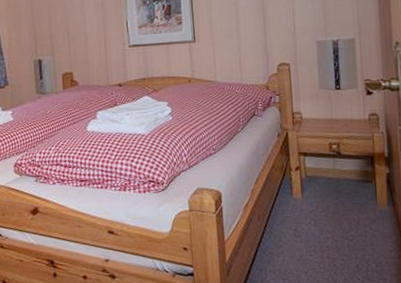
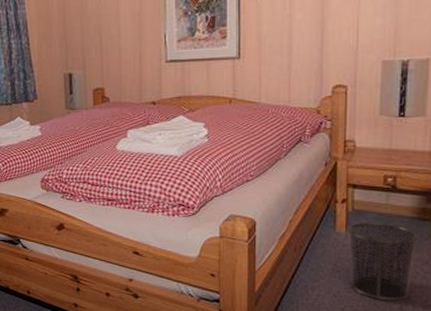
waste bin: none [304,187,364,261] -> present [348,223,419,301]

